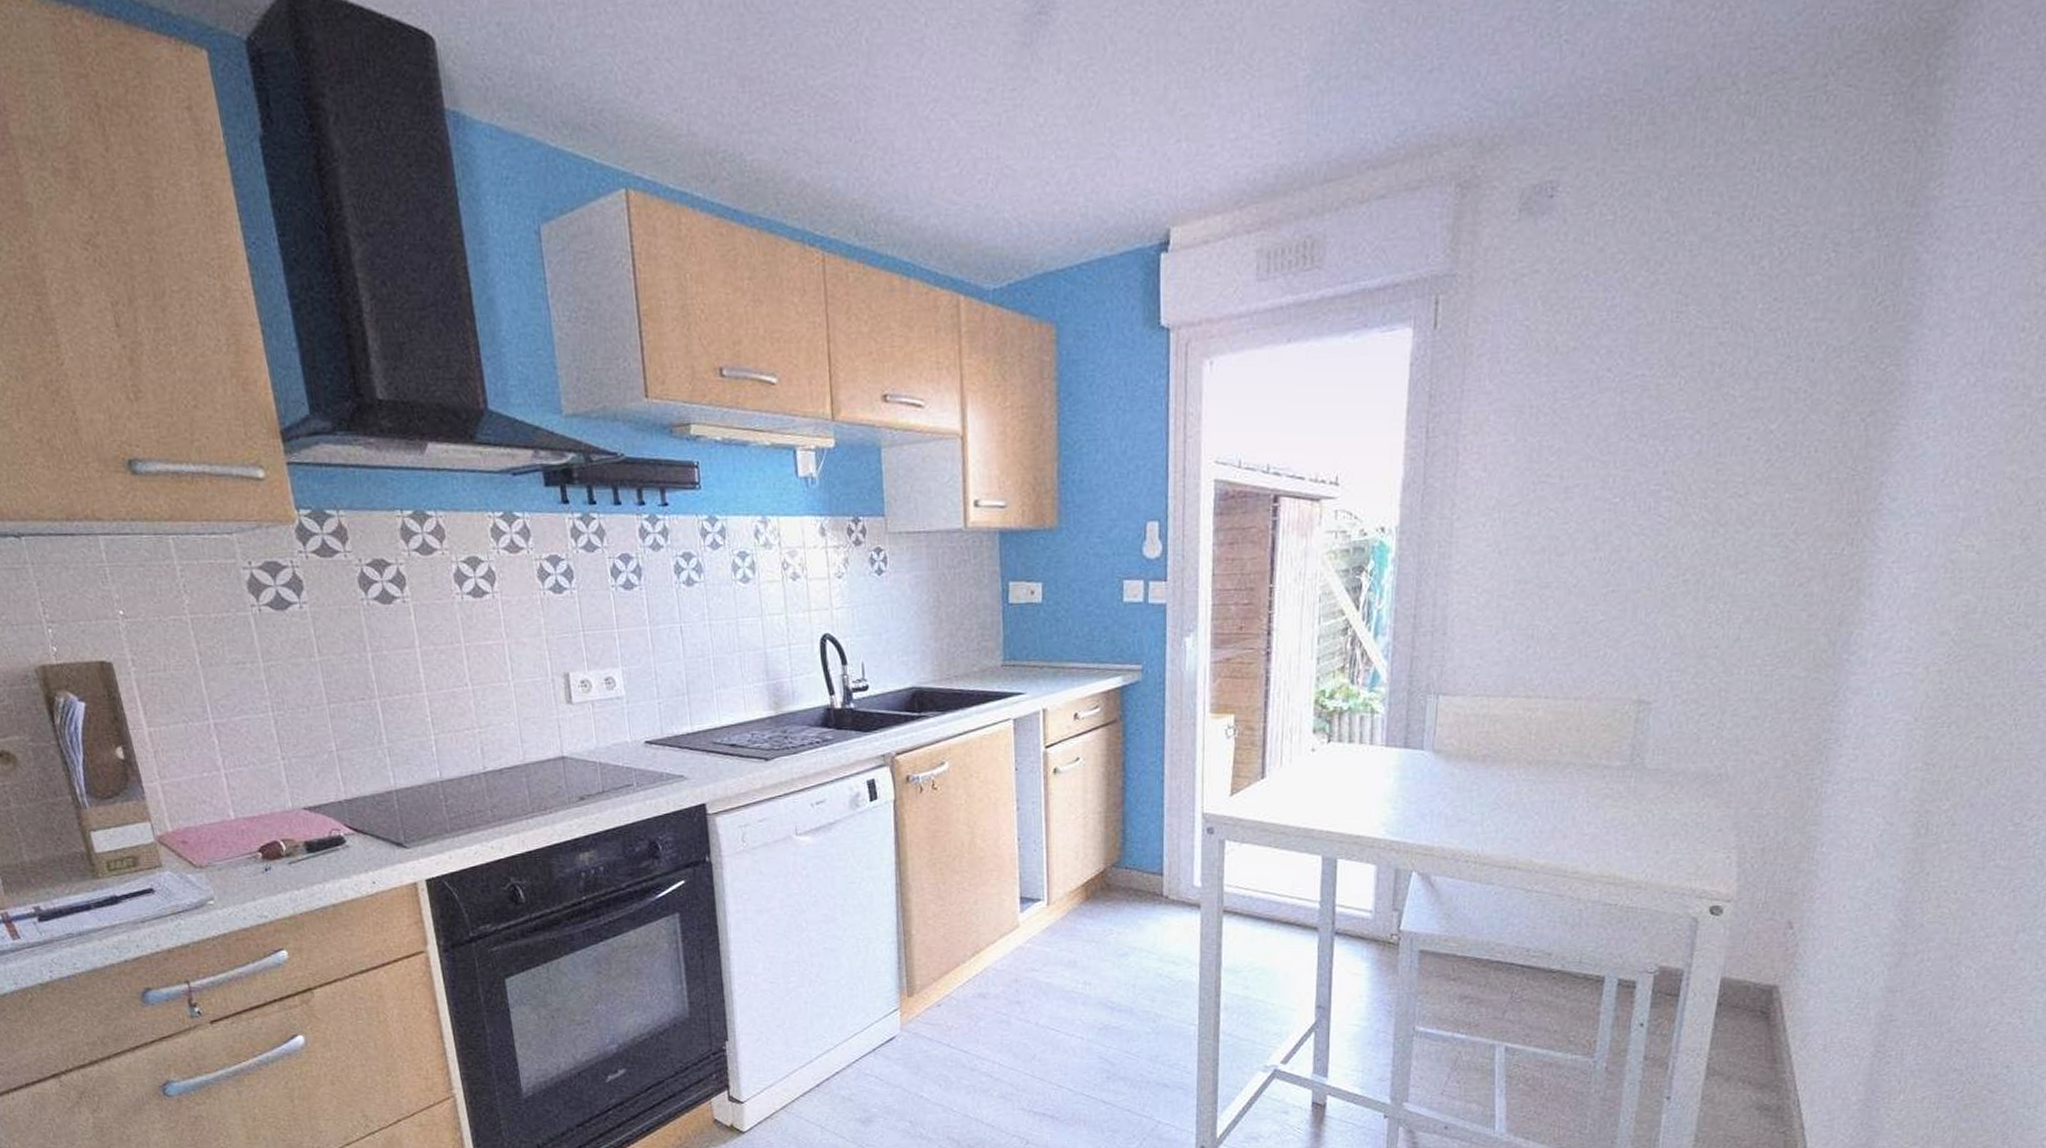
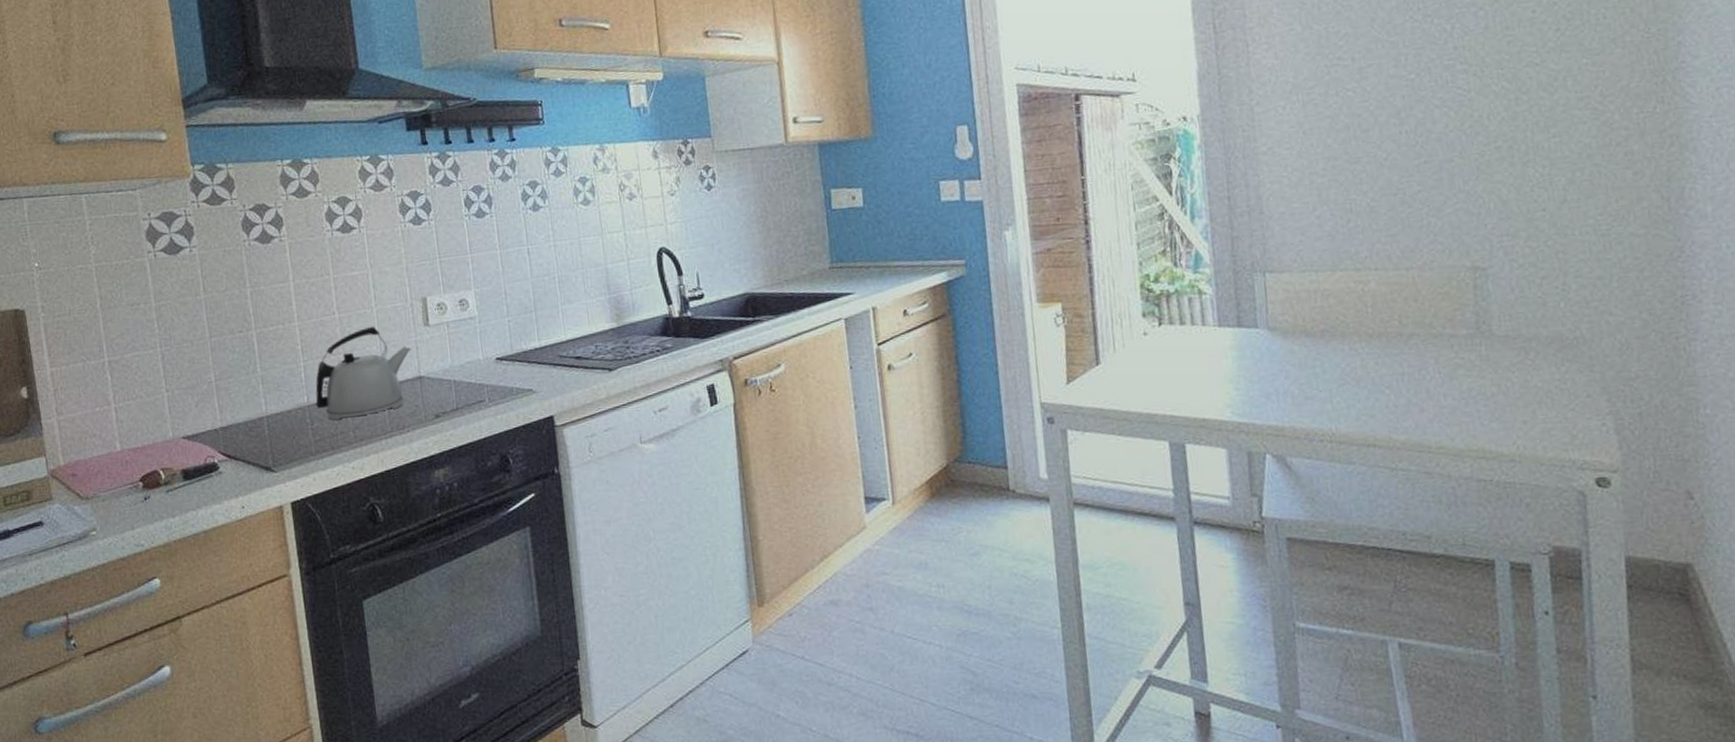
kettle: none [448,700,553,798] -> present [315,326,411,421]

